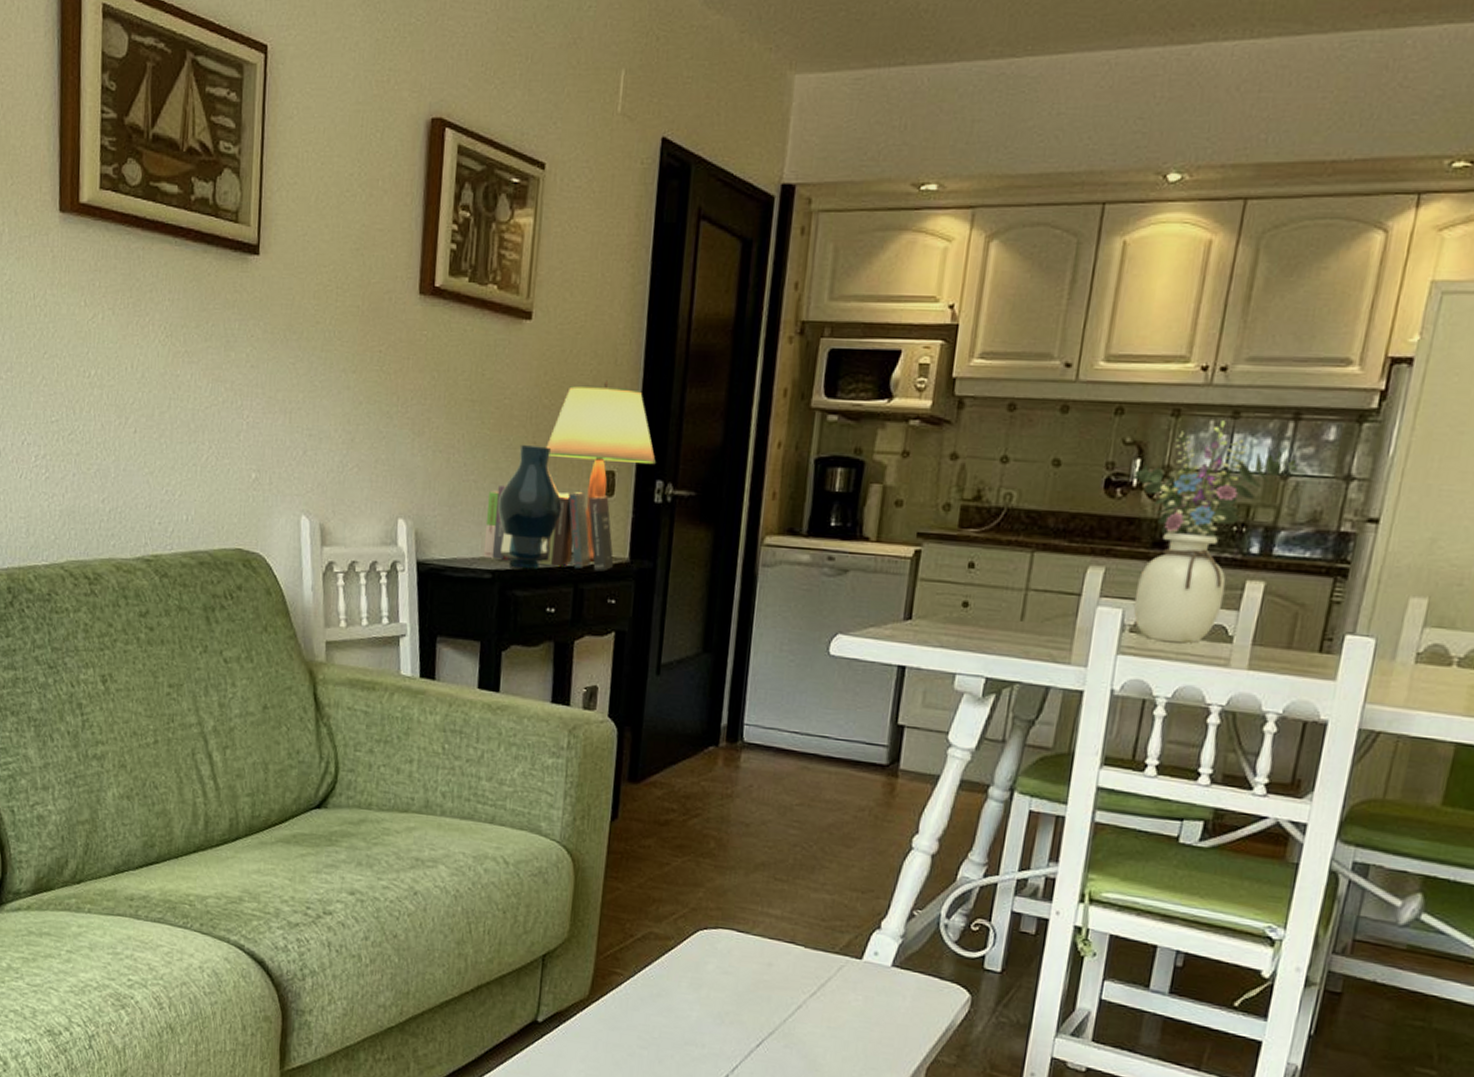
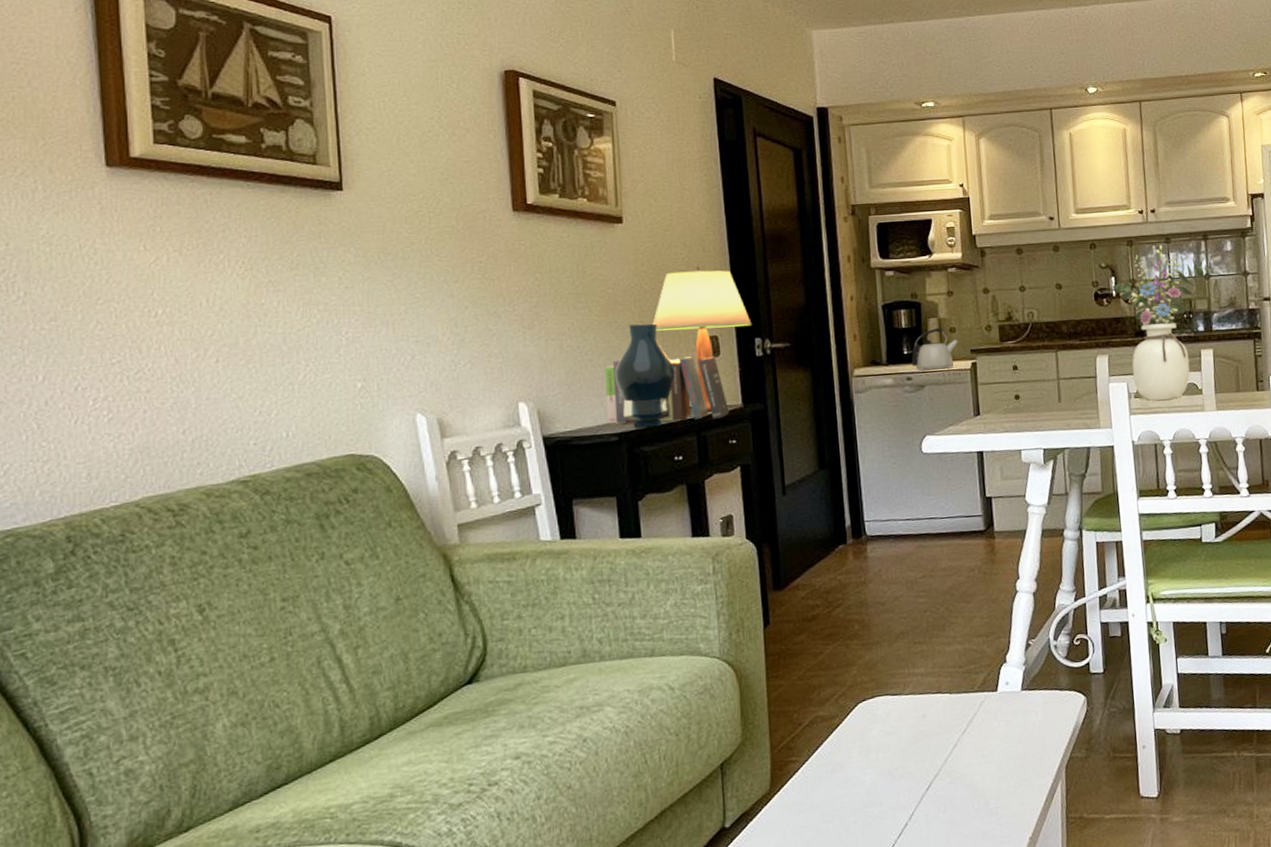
kettle: none [837,497,904,555] -> present [911,327,959,371]

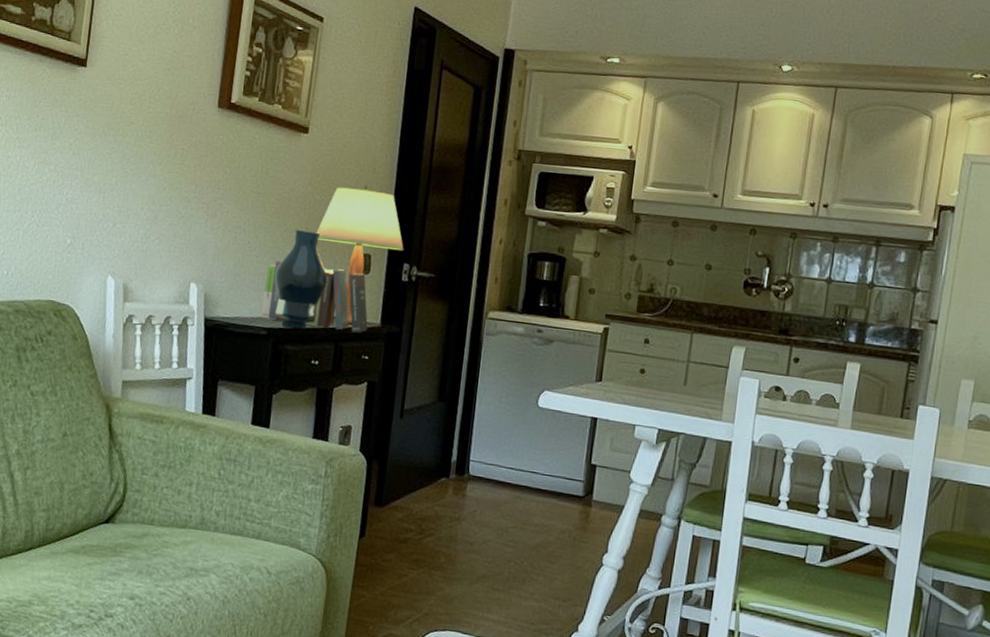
kettle: present [911,327,959,371] -> none [545,285,596,330]
bouquet: present [1111,245,1213,402] -> none [763,243,879,408]

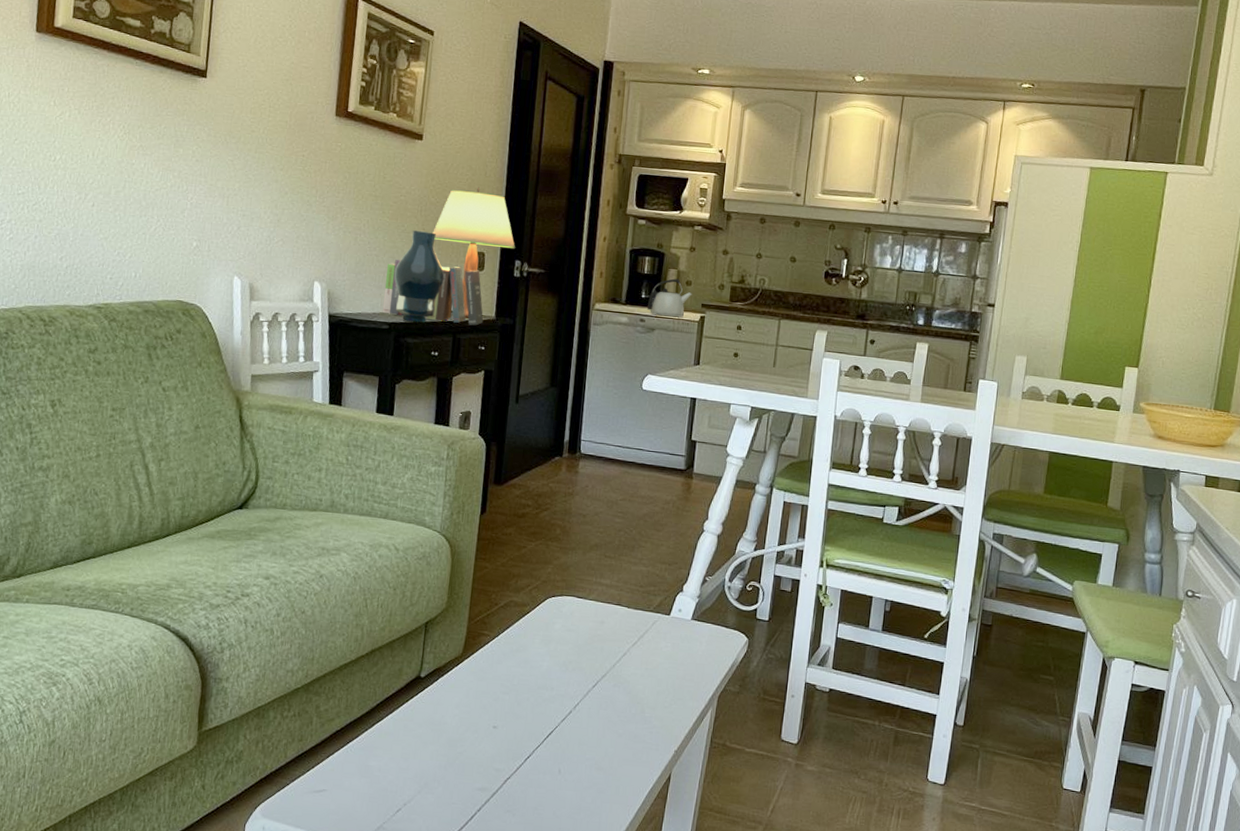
kettle: none [545,285,596,330] -> present [646,278,692,319]

